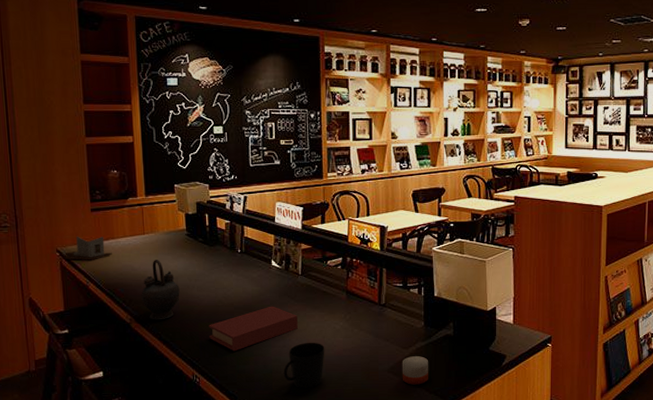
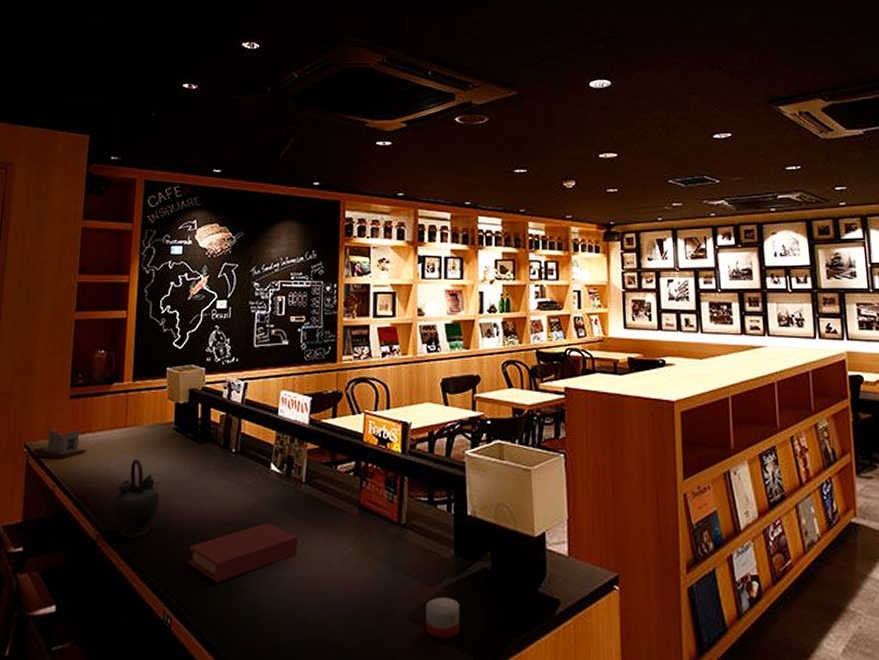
cup: present [283,342,325,389] -> none [275,573,329,639]

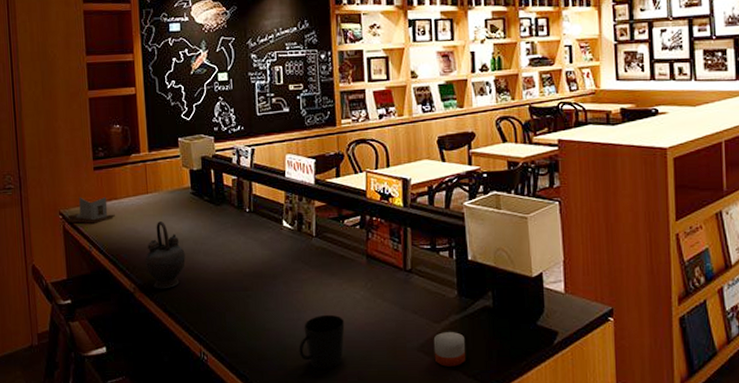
book: present [188,523,297,583] -> none [216,272,313,325]
cup: none [275,573,329,639] -> present [299,314,345,369]

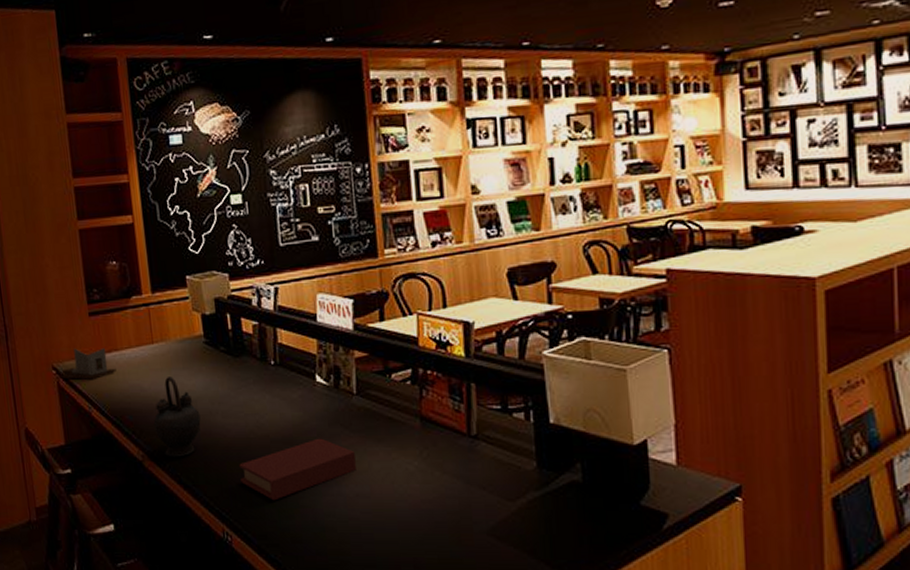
book: none [216,272,313,325] -> present [239,438,356,501]
cup: present [299,314,345,369] -> none [340,489,396,555]
candle: present [433,332,466,367] -> none [507,512,550,555]

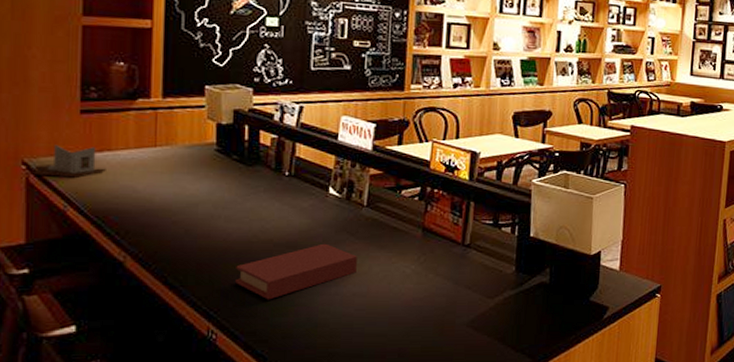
teapot: present [153,377,201,457] -> none [143,180,200,259]

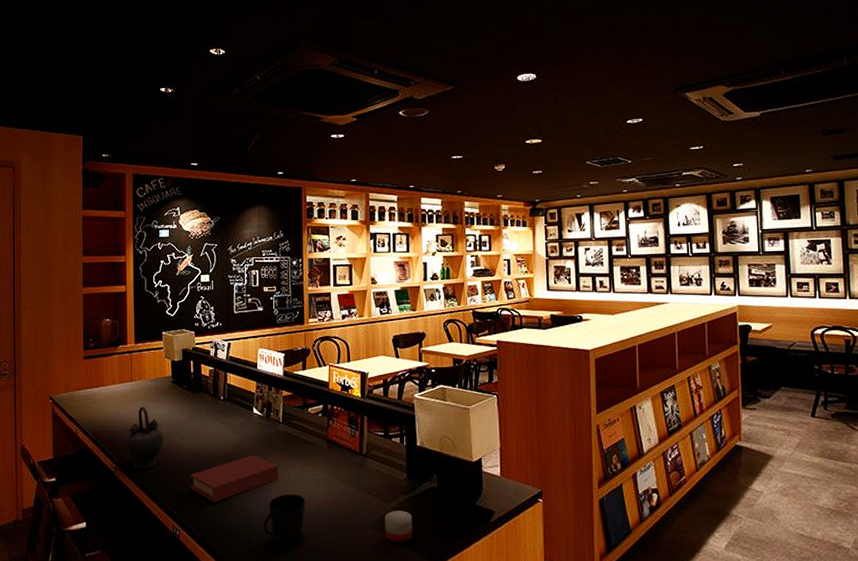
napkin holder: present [32,144,106,178] -> none [56,383,101,408]
teapot: none [143,180,200,259] -> present [126,407,163,469]
cup: none [332,289,390,347] -> present [263,494,306,544]
candle: none [483,307,518,342] -> present [384,511,413,542]

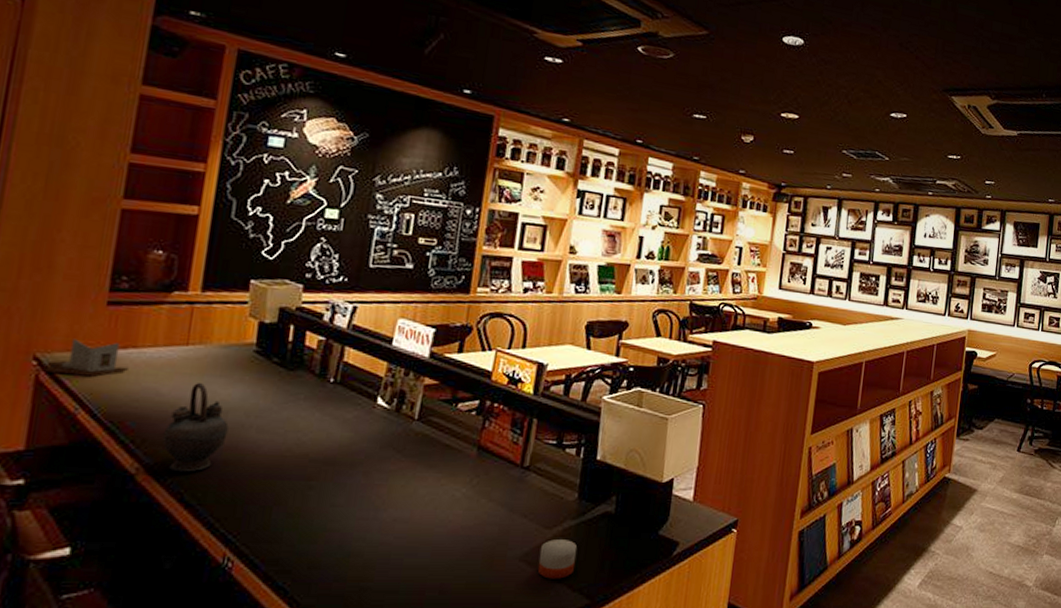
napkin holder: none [56,383,101,408] -> present [43,338,129,377]
book: present [190,455,278,503] -> none [261,460,402,524]
cup: present [263,494,306,544] -> none [366,514,435,581]

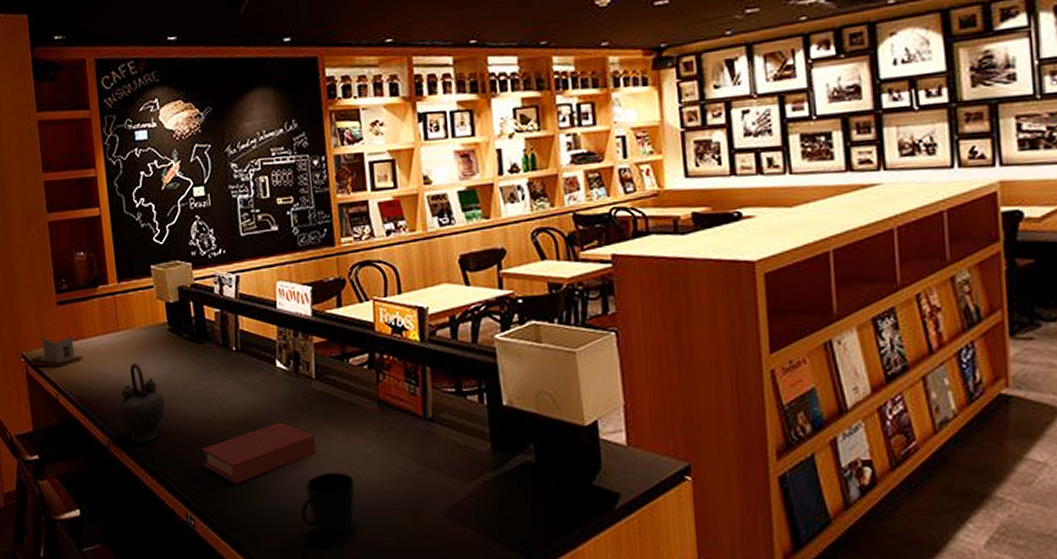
book: none [261,460,402,524] -> present [202,422,316,485]
cup: none [366,514,435,581] -> present [301,472,355,538]
candle: present [537,539,578,579] -> none [463,494,505,536]

